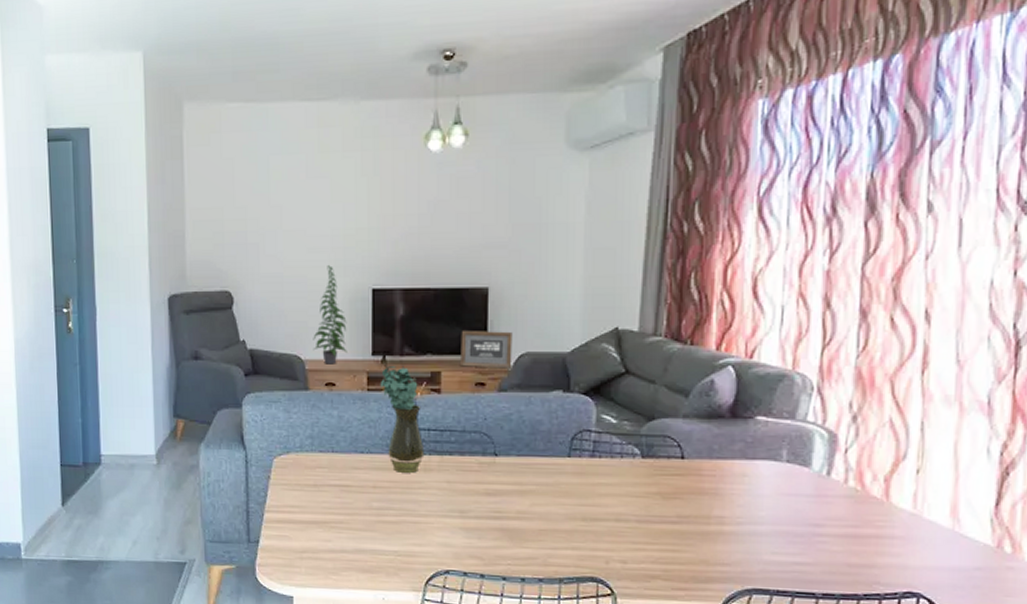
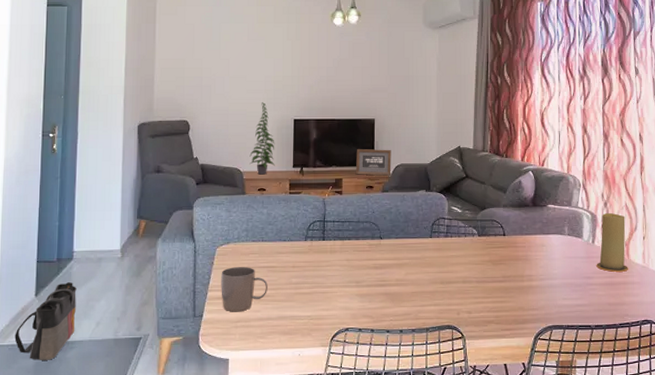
tote bag: none [43,491,110,581] -> present [14,282,77,360]
mug: none [280,483,340,540] -> present [221,267,267,312]
vase: present [380,362,425,473] -> none [298,172,331,255]
candle: none [831,430,888,520] -> present [596,212,629,272]

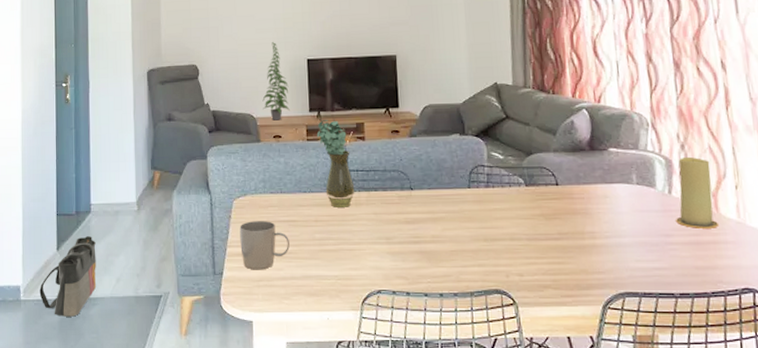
vase: none [298,172,331,255] -> present [316,117,355,207]
picture frame: present [356,148,391,176] -> none [377,88,419,119]

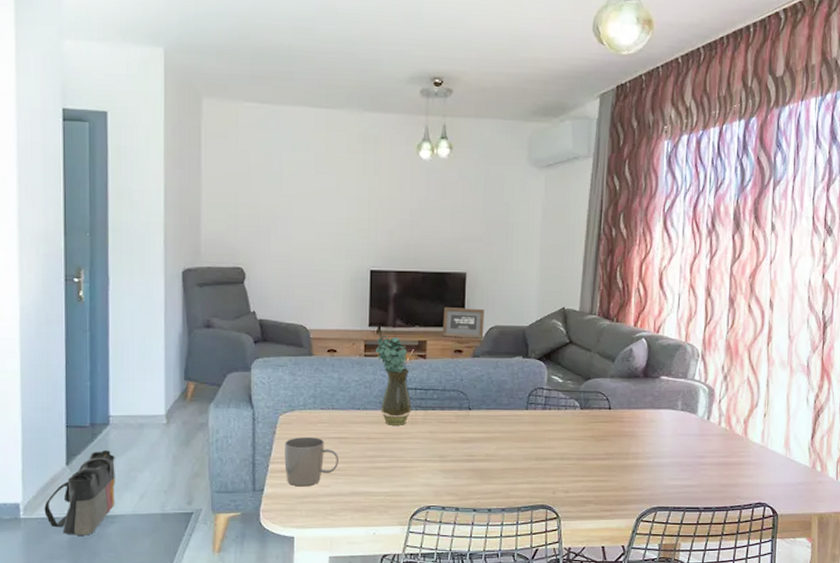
plant: present [262,42,290,121] -> none [317,249,348,334]
picture frame: none [377,88,419,119] -> present [443,306,485,339]
candle: present [676,156,720,228] -> none [710,386,746,451]

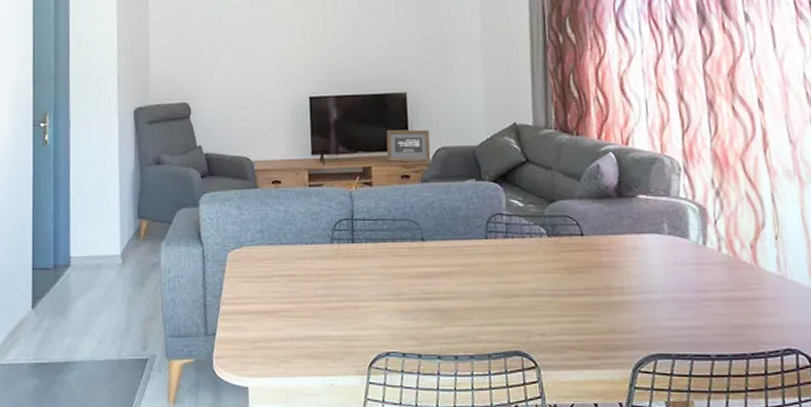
tote bag: present [44,450,115,535] -> none [12,293,76,383]
mug: present [284,437,338,487] -> none [234,275,289,330]
vase: present [375,332,412,425] -> none [319,160,362,260]

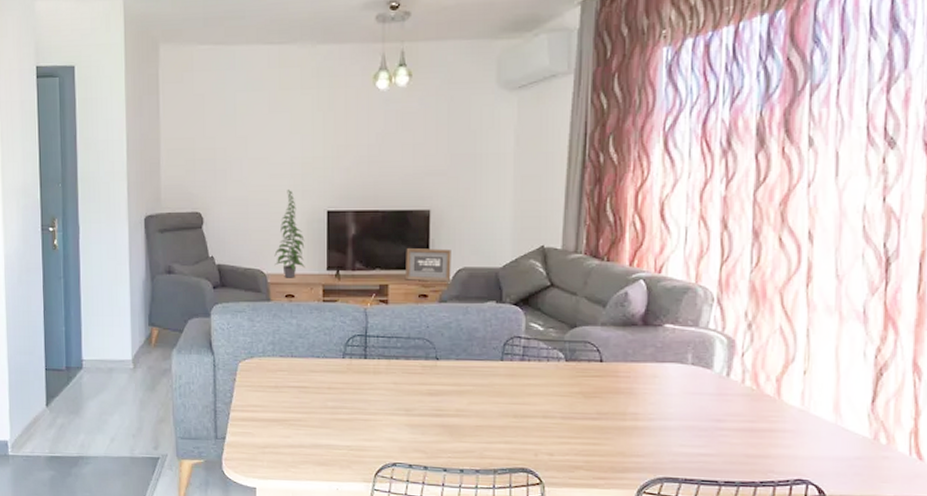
plant: none [260,78,290,164] -> present [274,190,305,278]

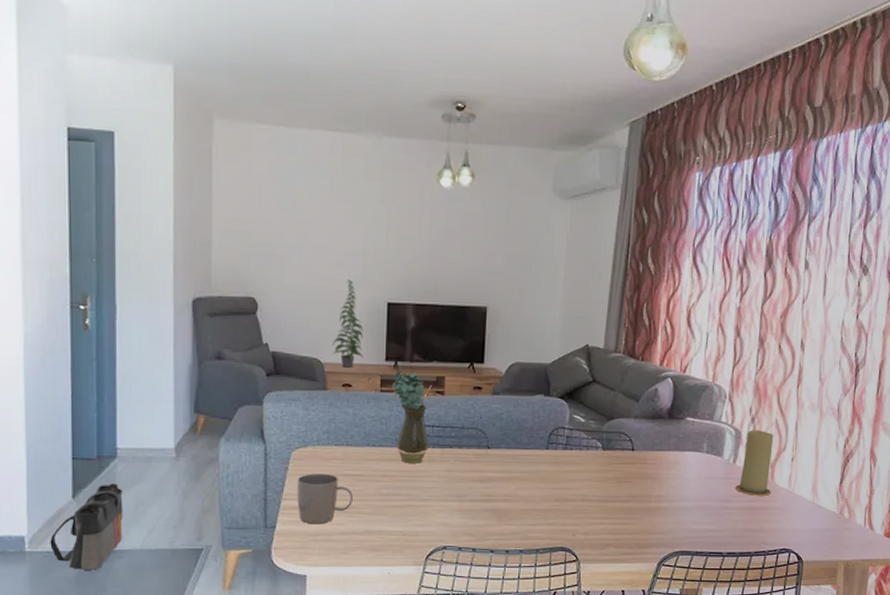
tote bag: none [28,393,89,475] -> present [50,484,123,570]
mug: none [245,385,299,437] -> present [297,474,353,524]
vase: none [334,276,374,375] -> present [391,367,429,463]
picture frame: present [406,247,451,282] -> none [462,341,505,376]
candle: none [731,337,779,415] -> present [735,429,774,496]

